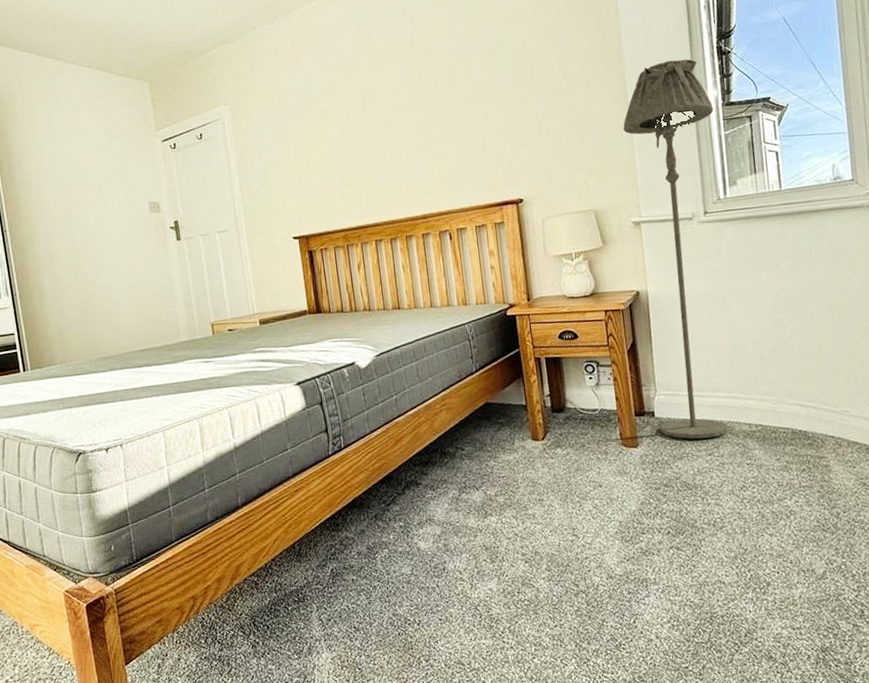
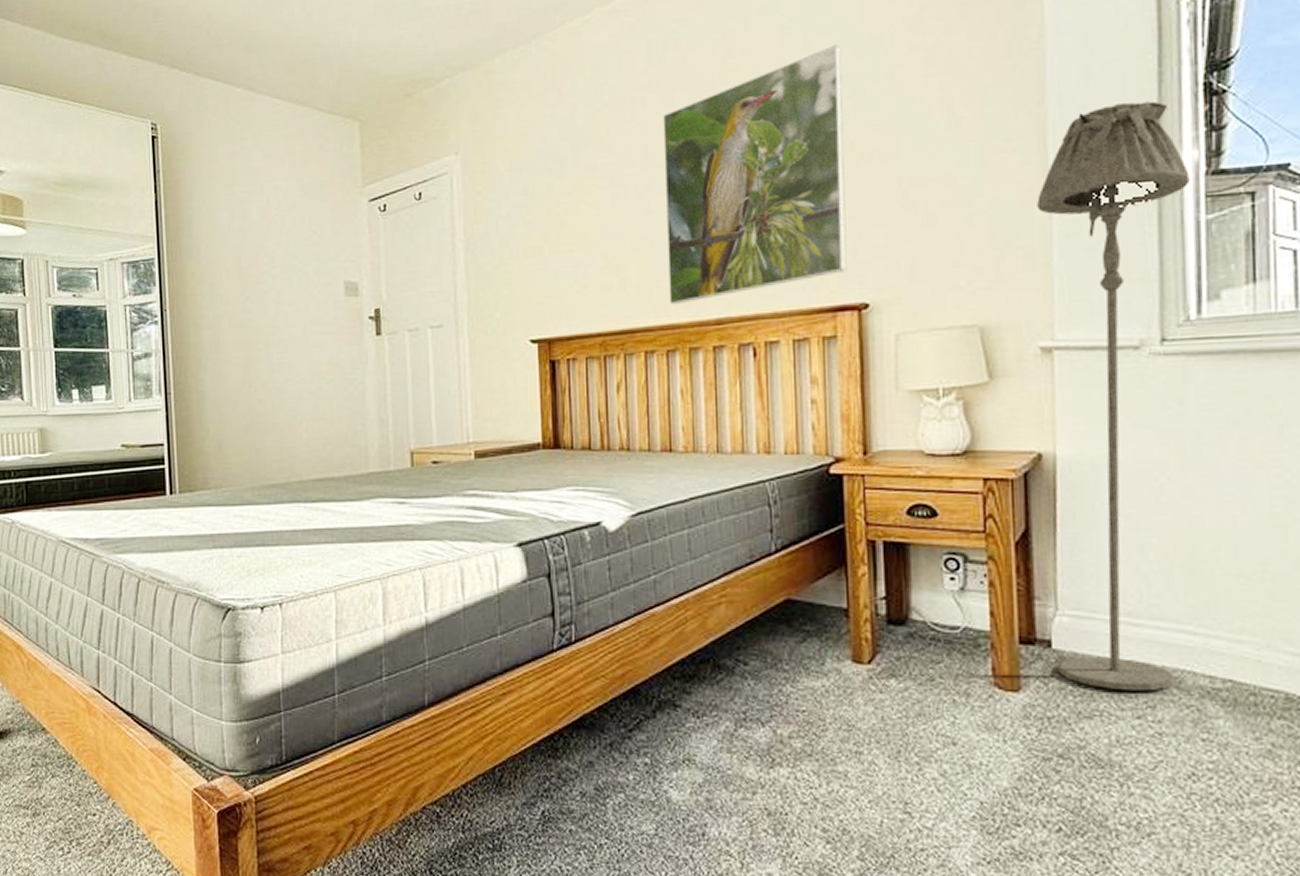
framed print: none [373,23,507,207] -> present [663,44,847,305]

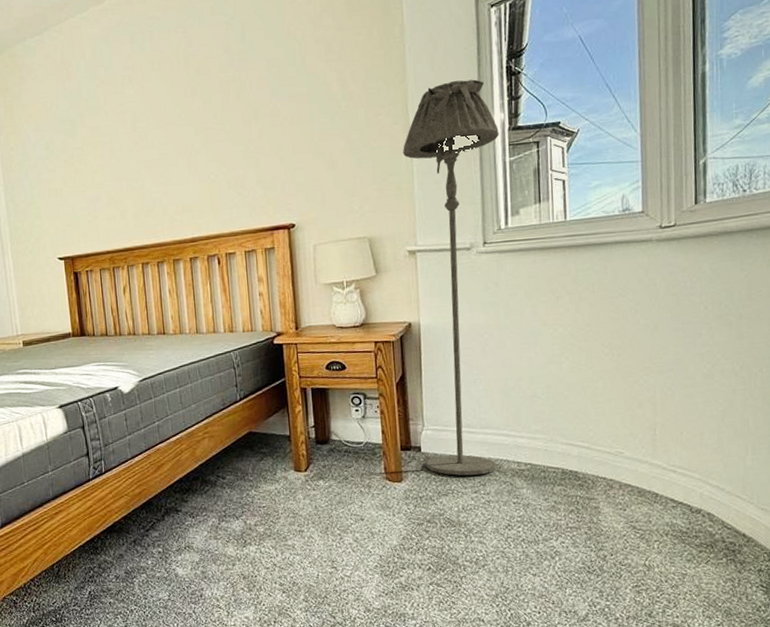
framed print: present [663,44,847,305] -> none [145,37,279,229]

